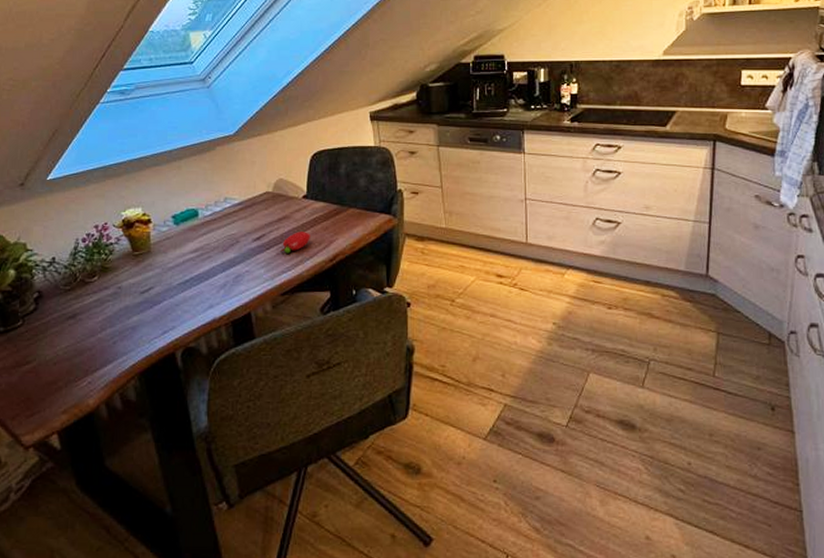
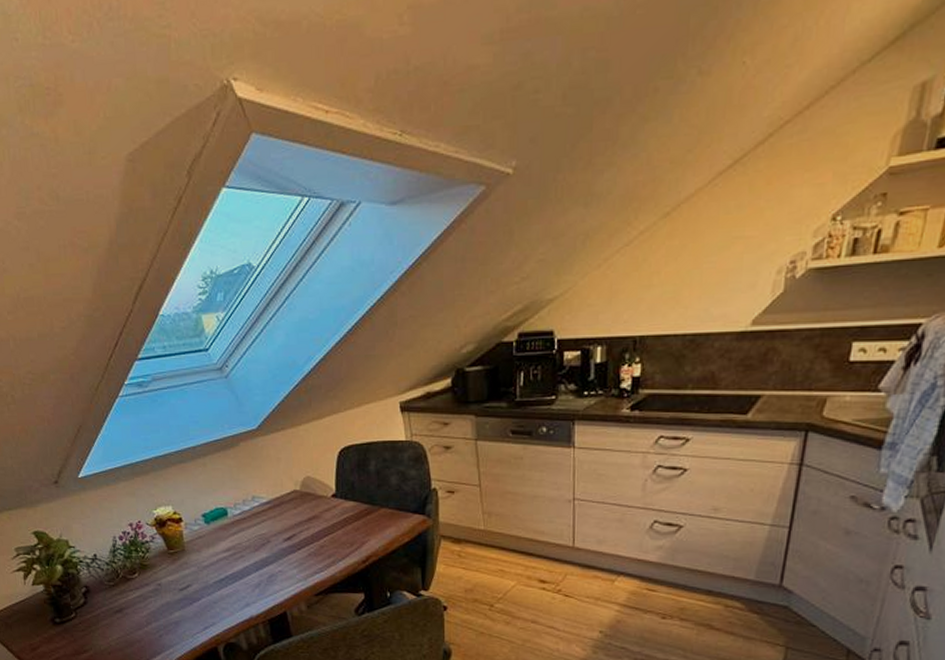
fruit: present [281,232,310,253] -> none [312,532,341,554]

